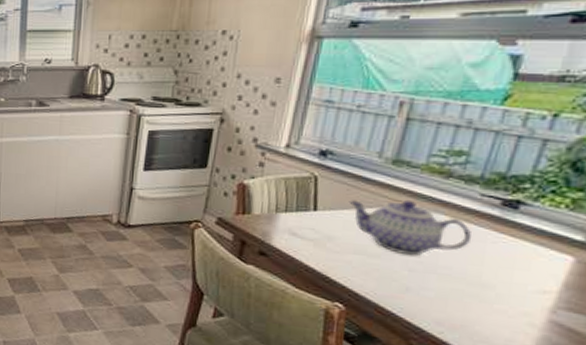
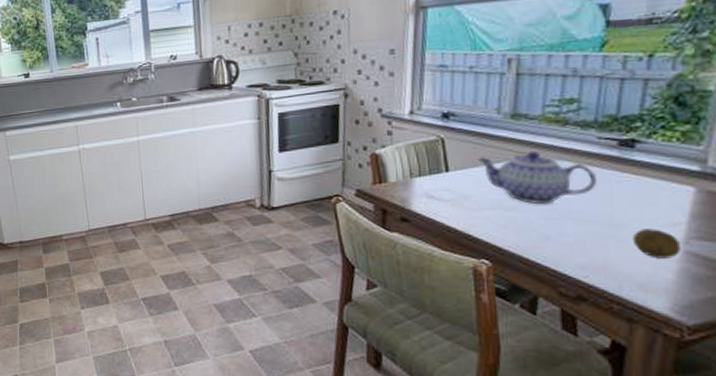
fruit: none [496,292,547,326] -> present [632,229,681,259]

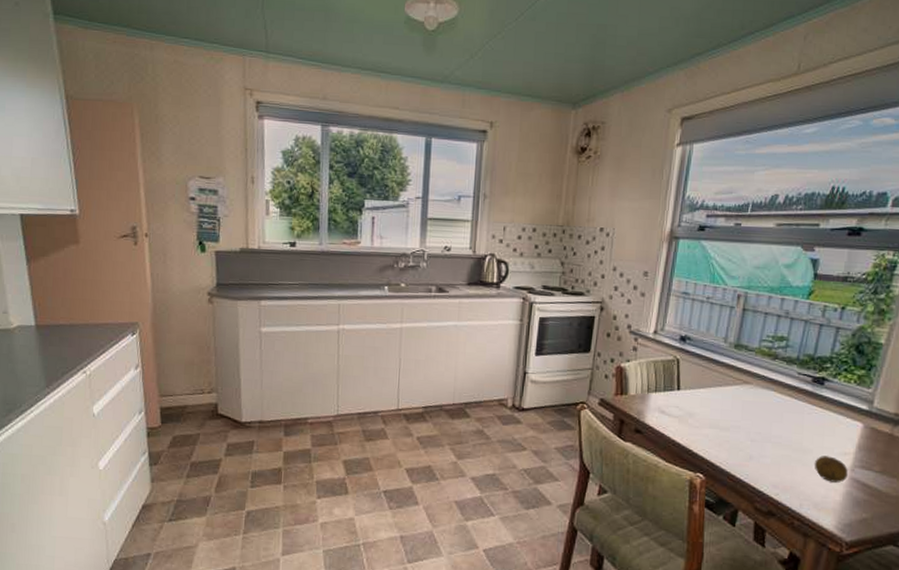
teapot: present [477,150,598,205] -> none [704,378,794,428]

